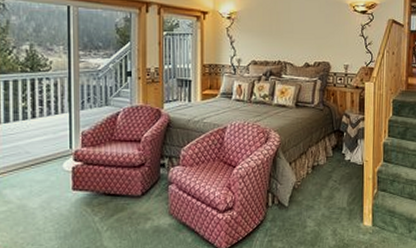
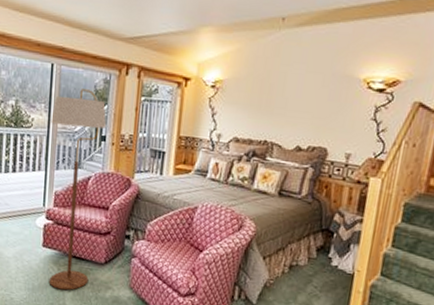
floor lamp: none [71,28,130,231] -> present [49,89,106,291]

